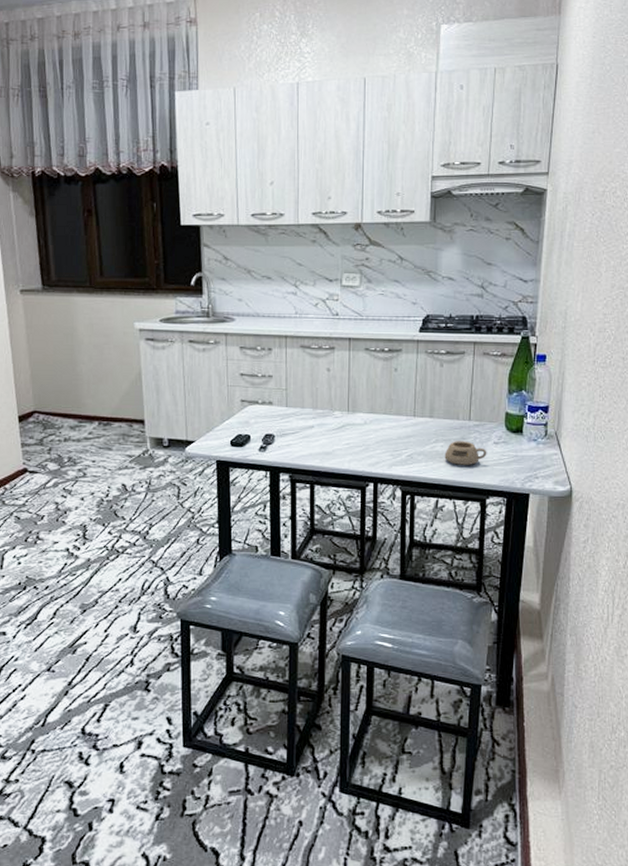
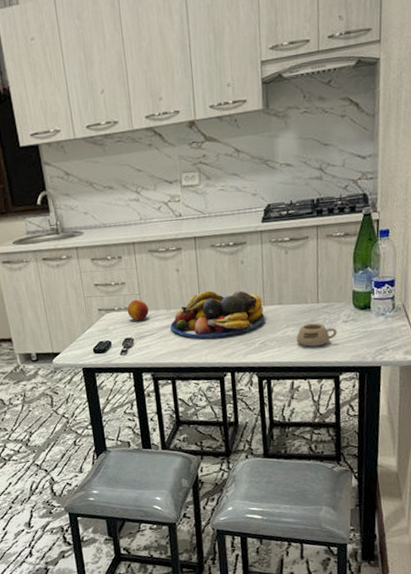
fruit: none [271,395,294,417] -> present [127,299,149,321]
fruit bowl: none [315,394,414,445] -> present [170,290,265,338]

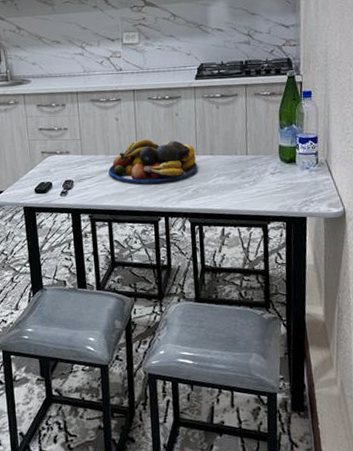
fruit: present [127,299,149,321] -> none [68,144,89,165]
mug: present [296,323,337,347] -> none [226,173,265,196]

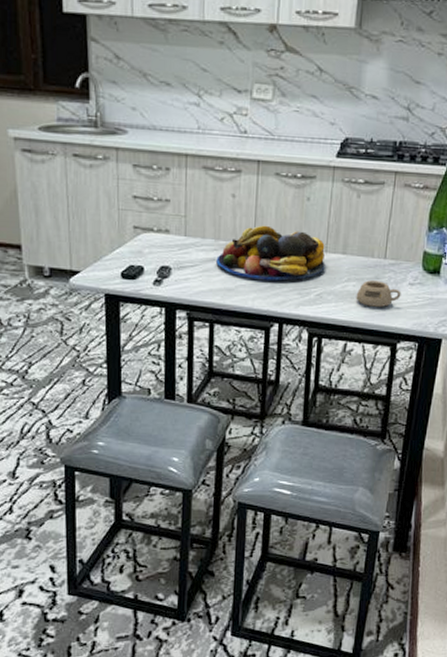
mug: none [226,173,265,196] -> present [356,280,401,307]

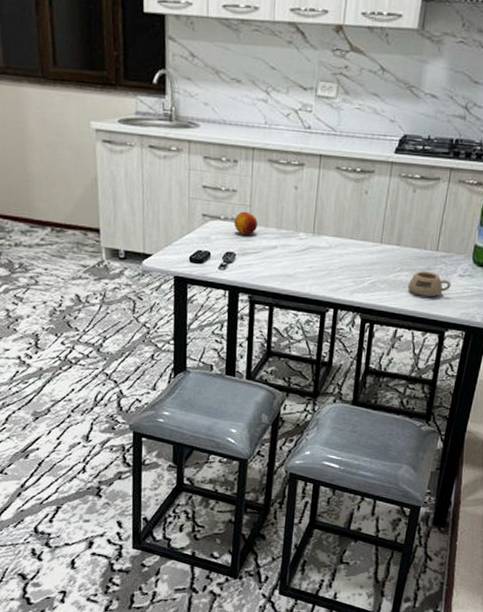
fruit: none [168,222,194,248] -> present [233,211,258,236]
fruit bowl: present [216,225,325,282] -> none [277,216,381,270]

